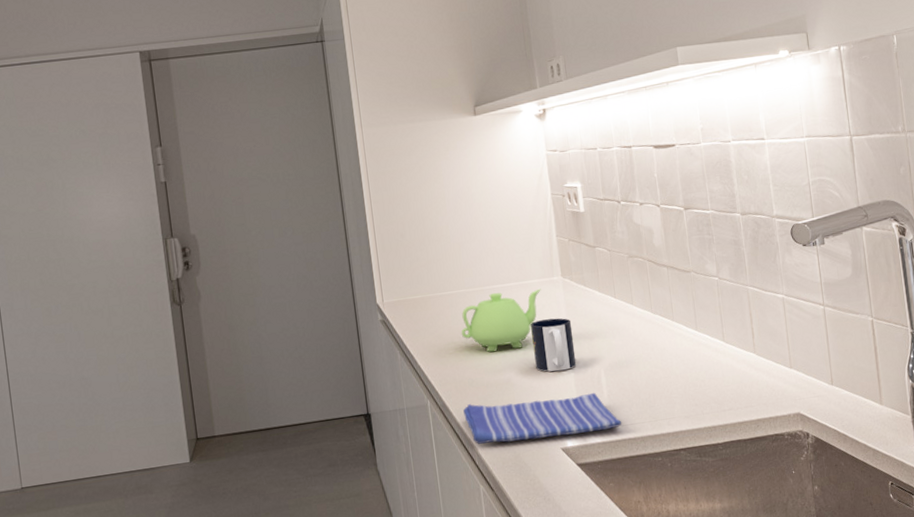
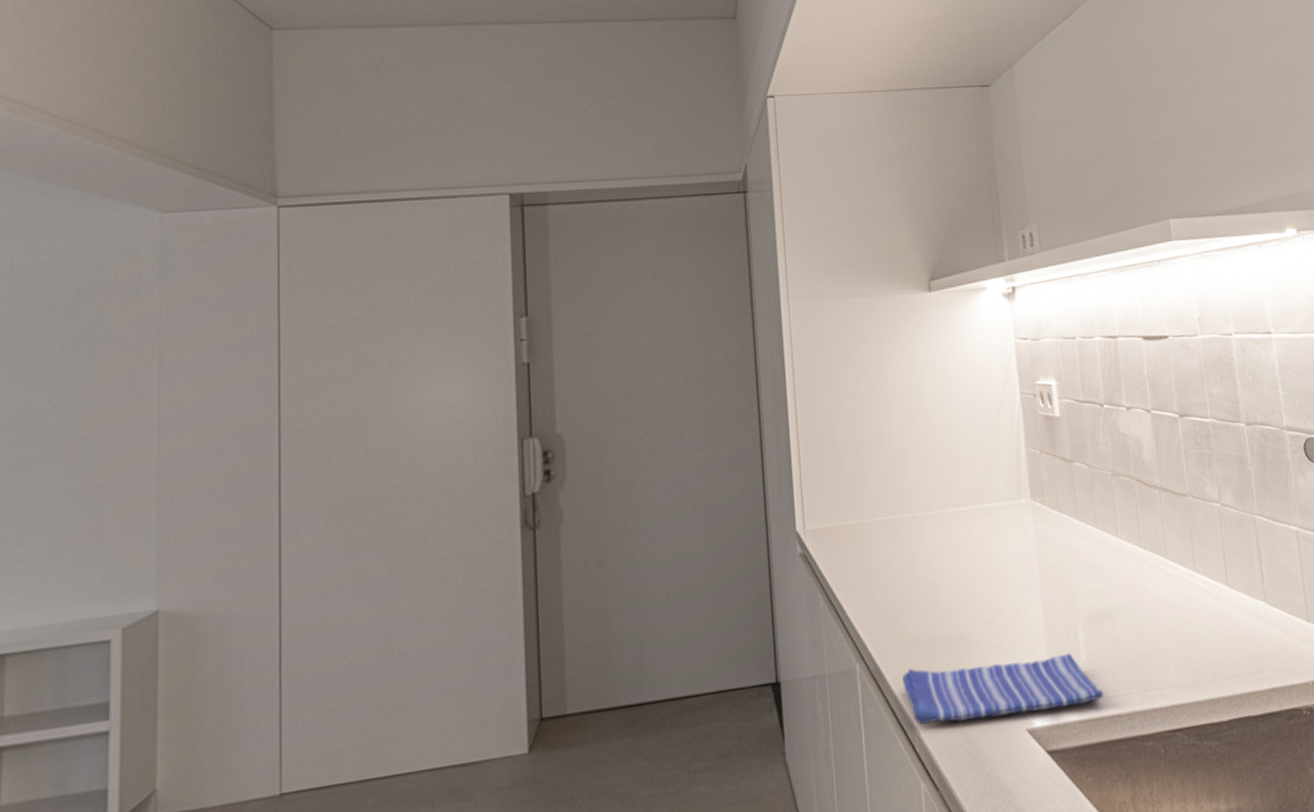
teakettle: present [461,288,541,353] -> none [903,514,1005,599]
mug: present [531,318,577,372] -> none [991,553,1048,625]

